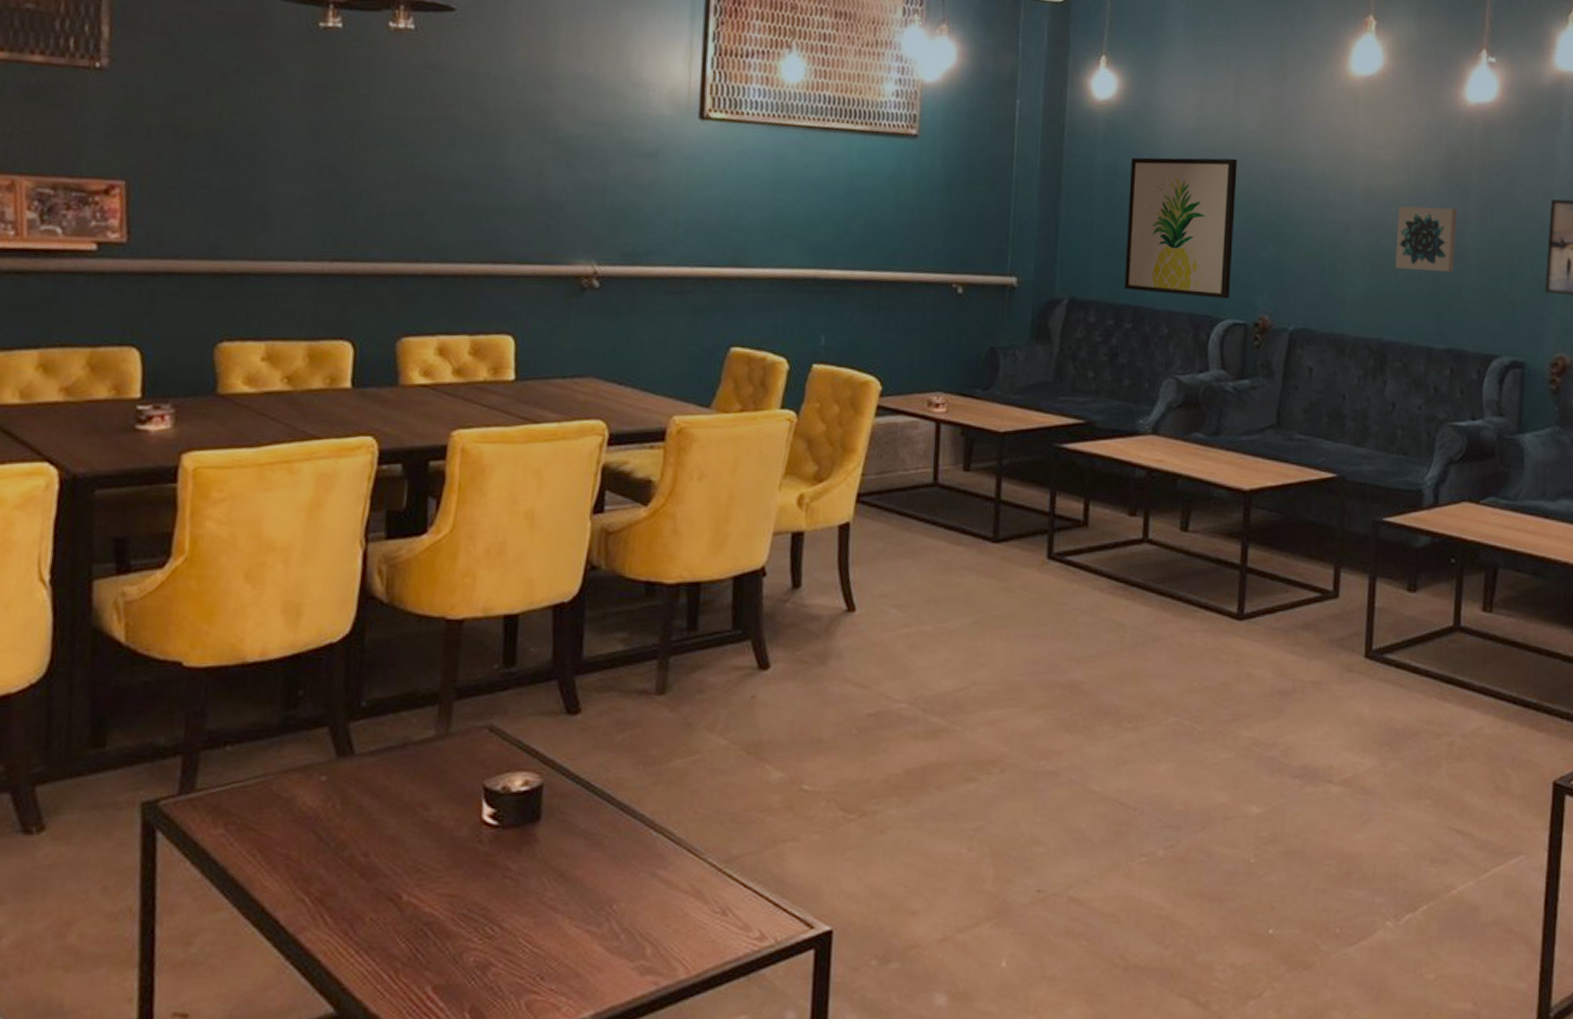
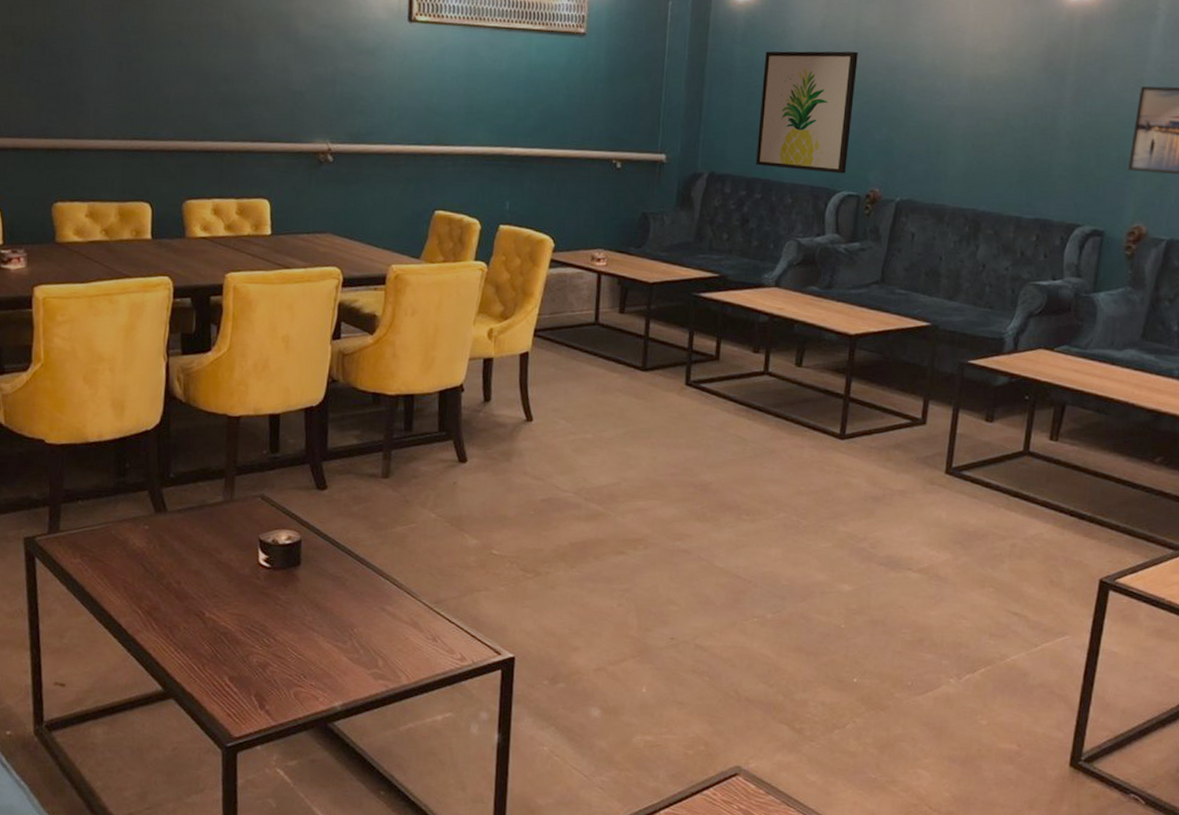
wall art: present [1395,206,1458,273] -> none [993,93,1054,152]

